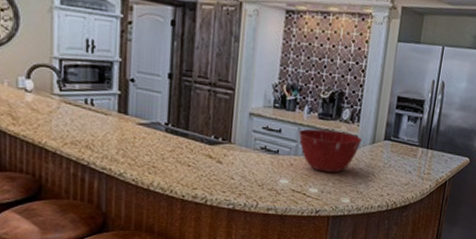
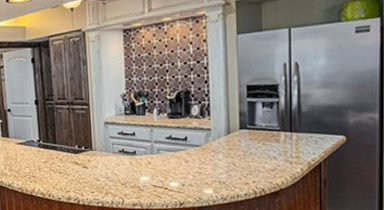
mixing bowl: present [298,128,362,173] -> none [152,127,216,166]

